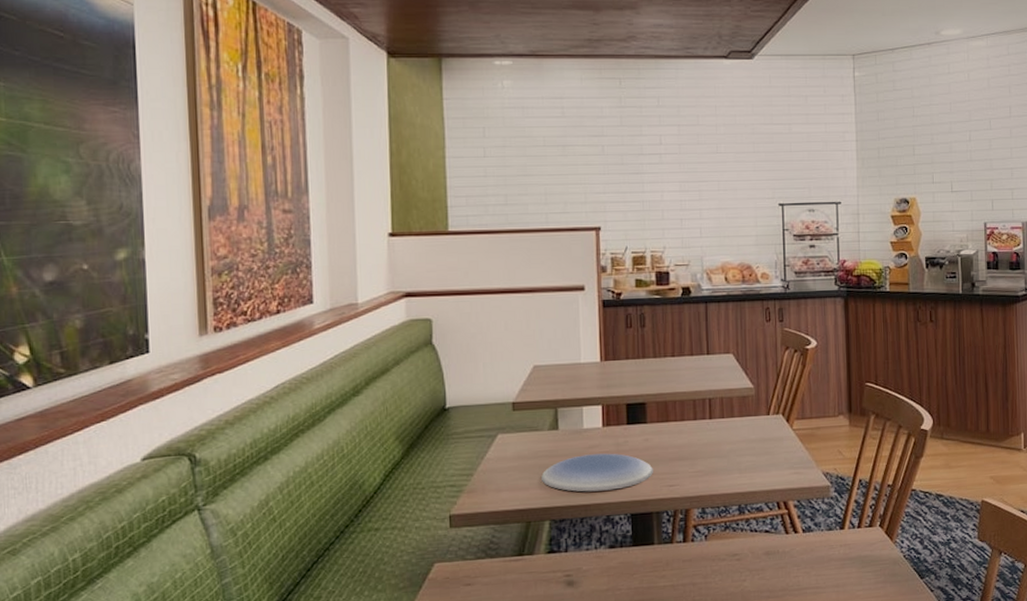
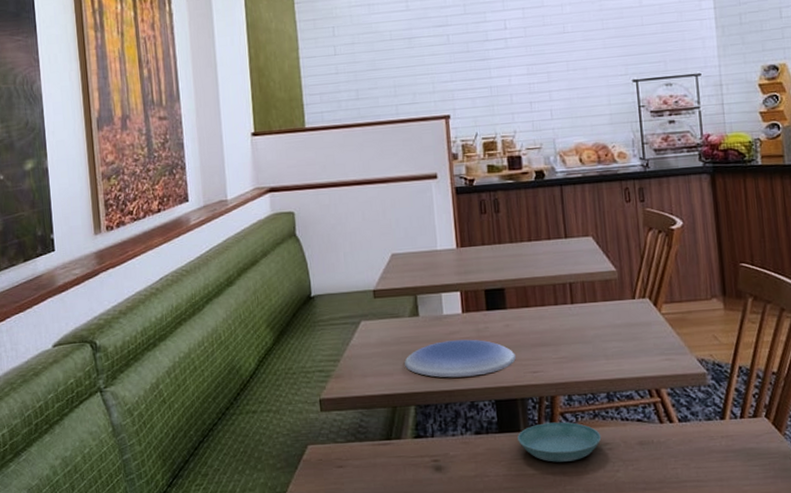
saucer: none [651,534,731,574] -> present [517,422,602,462]

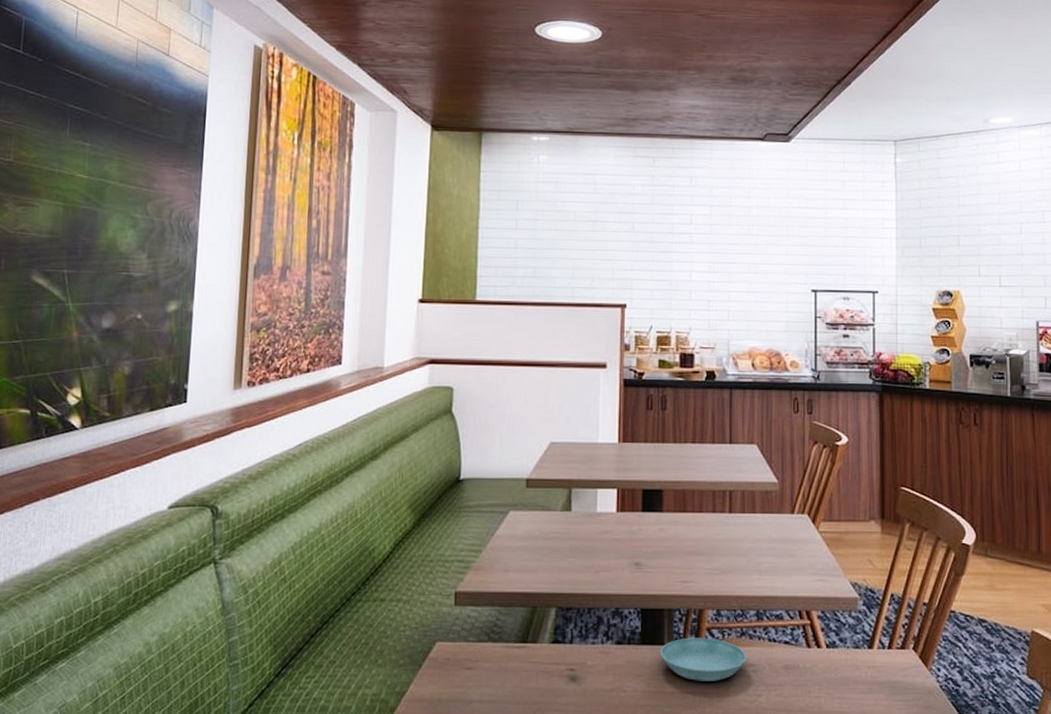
plate: present [404,339,516,378] -> none [551,540,667,581]

